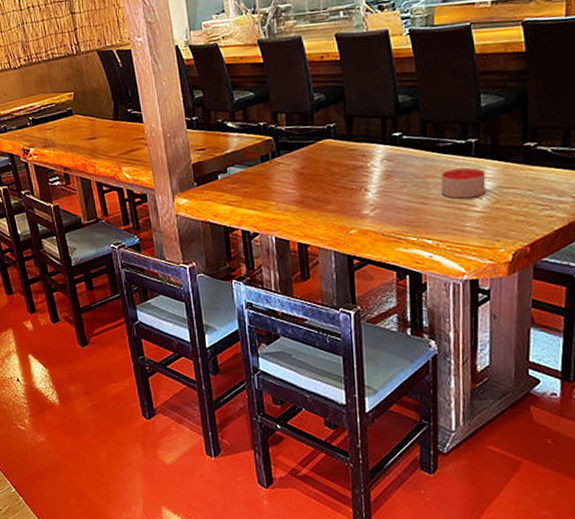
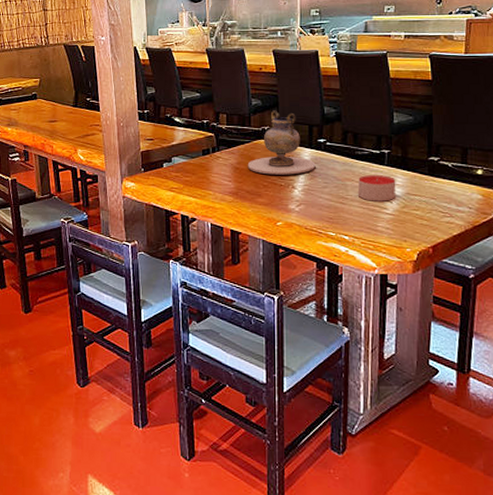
decorative vase: none [312,104,391,178] -> present [247,110,316,175]

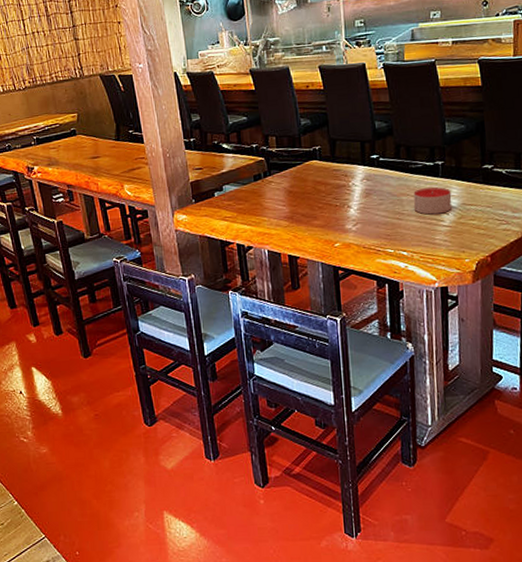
decorative vase: present [247,110,316,175] -> none [300,129,370,196]

